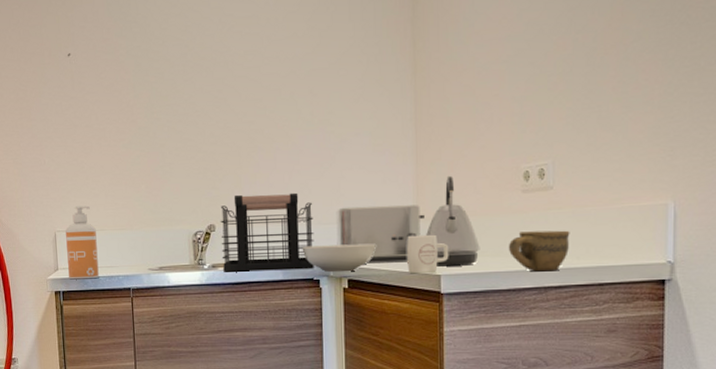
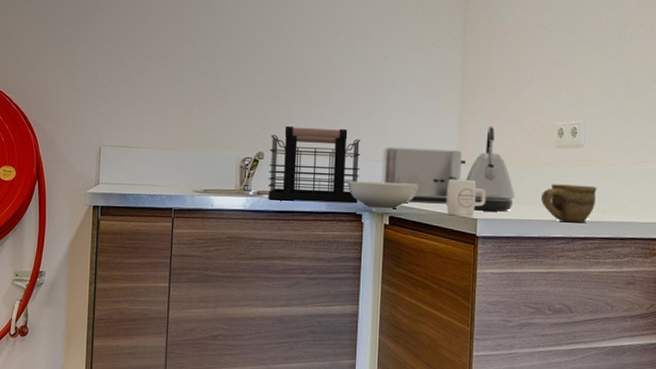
soap dispenser: present [65,205,99,280] -> none [110,122,143,196]

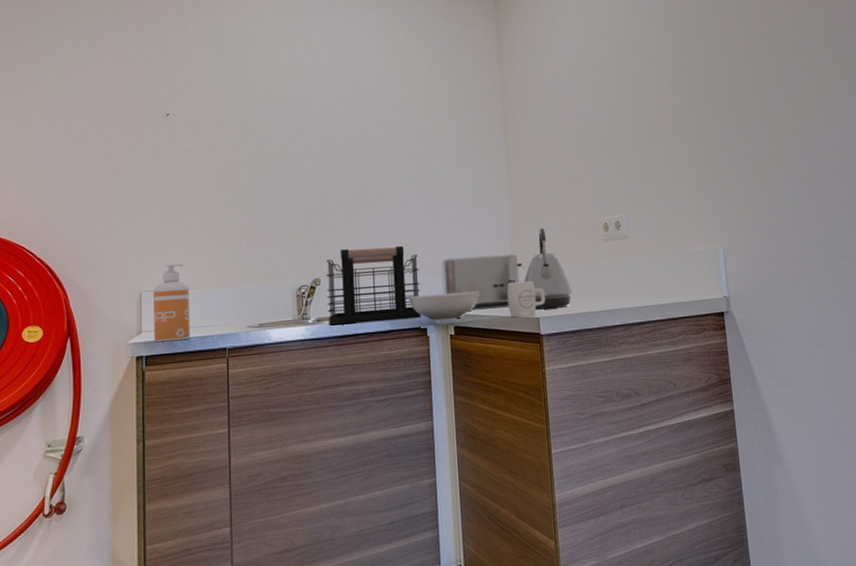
soap dispenser: none [110,122,143,196] -> present [153,263,190,343]
cup: present [540,184,597,223] -> none [595,273,646,311]

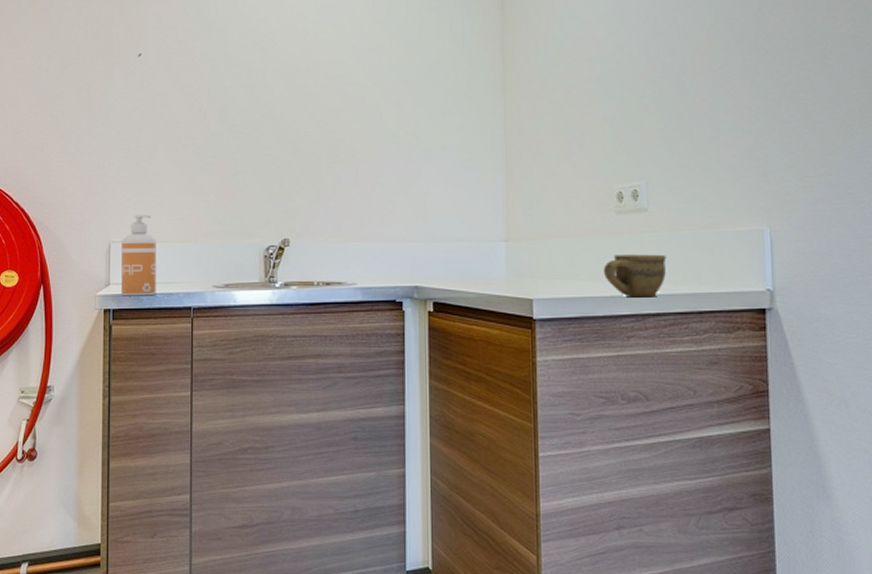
dish rack: present [325,245,421,326] -> none [295,207,398,291]
bowl: present [408,291,479,321] -> none [384,263,463,294]
toaster: present [440,254,522,310] -> none [421,223,515,285]
mug: present [507,280,546,318] -> none [497,255,541,298]
kettle: present [524,227,572,310] -> none [517,194,574,290]
cup: none [595,273,646,311] -> present [603,254,667,298]

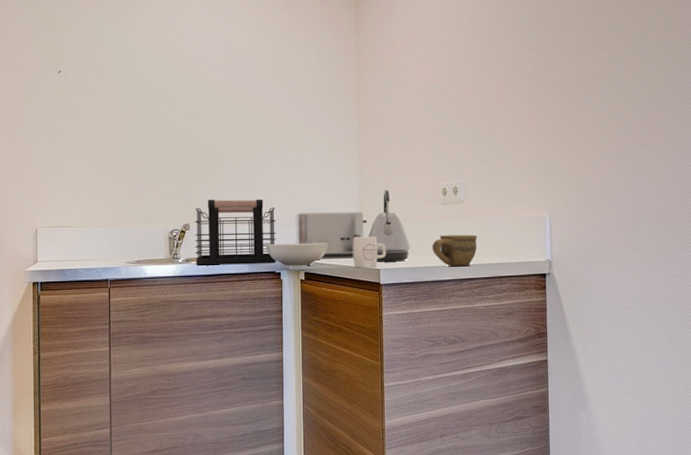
soap dispenser: present [122,214,156,296] -> none [47,204,78,272]
dish rack: none [295,207,398,291] -> present [194,199,277,266]
bowl: none [384,263,463,294] -> present [266,242,328,267]
toaster: none [421,223,515,285] -> present [295,211,367,259]
mug: none [497,255,541,298] -> present [353,236,386,268]
kettle: none [517,194,574,290] -> present [368,189,411,262]

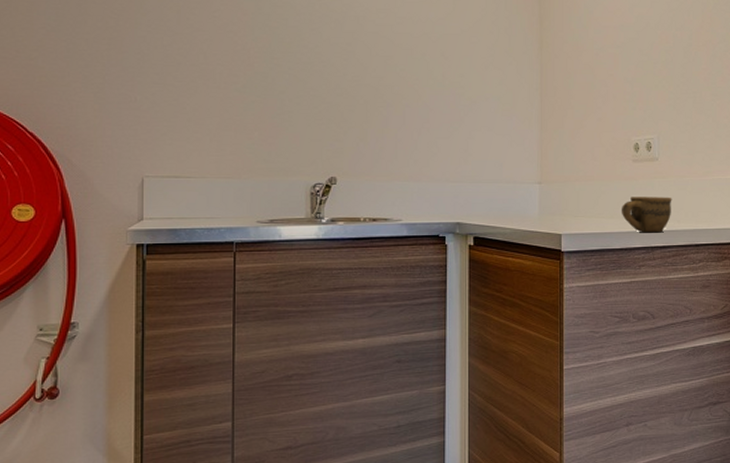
dish rack: present [194,199,277,266] -> none [342,148,441,227]
bowl: present [266,242,328,267] -> none [428,202,501,230]
toaster: present [295,211,367,259] -> none [464,166,548,222]
mug: present [353,236,386,268] -> none [531,196,569,233]
kettle: present [368,189,411,262] -> none [549,143,597,226]

